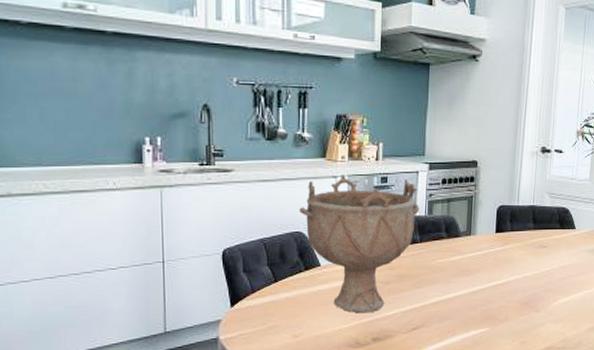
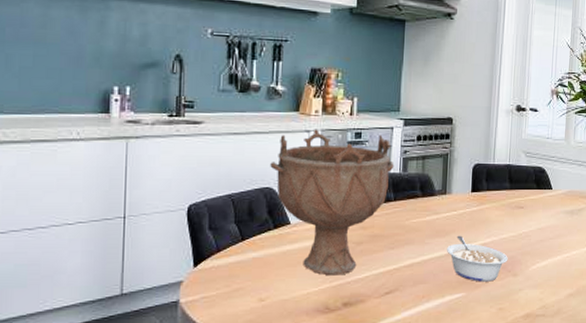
legume: none [470,274,531,318] -> present [446,235,508,282]

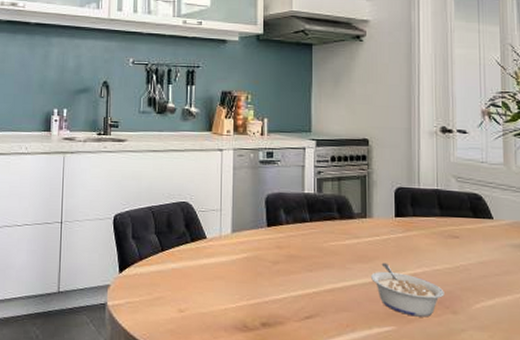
decorative bowl: present [270,129,394,276] -> none [186,148,308,294]

